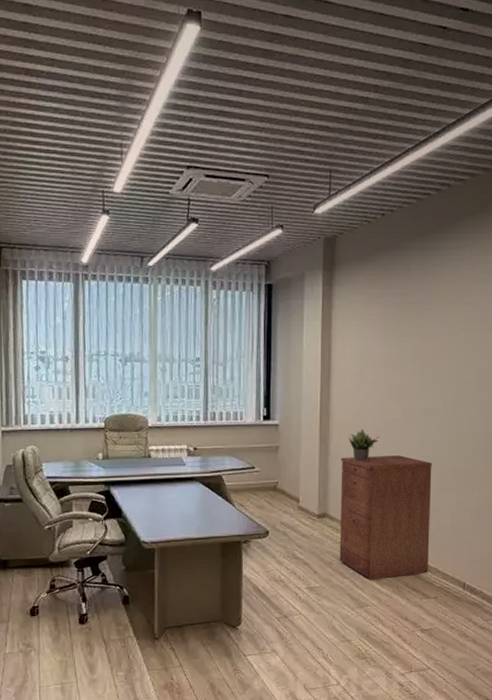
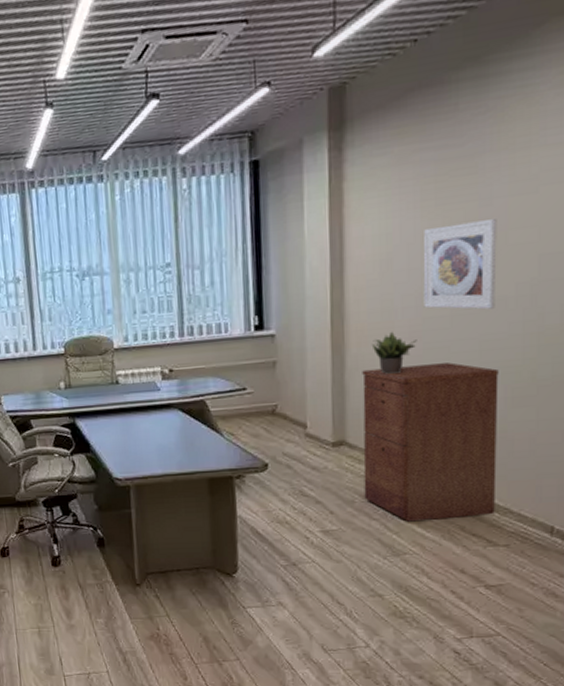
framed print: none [384,351,433,417] -> present [423,219,497,310]

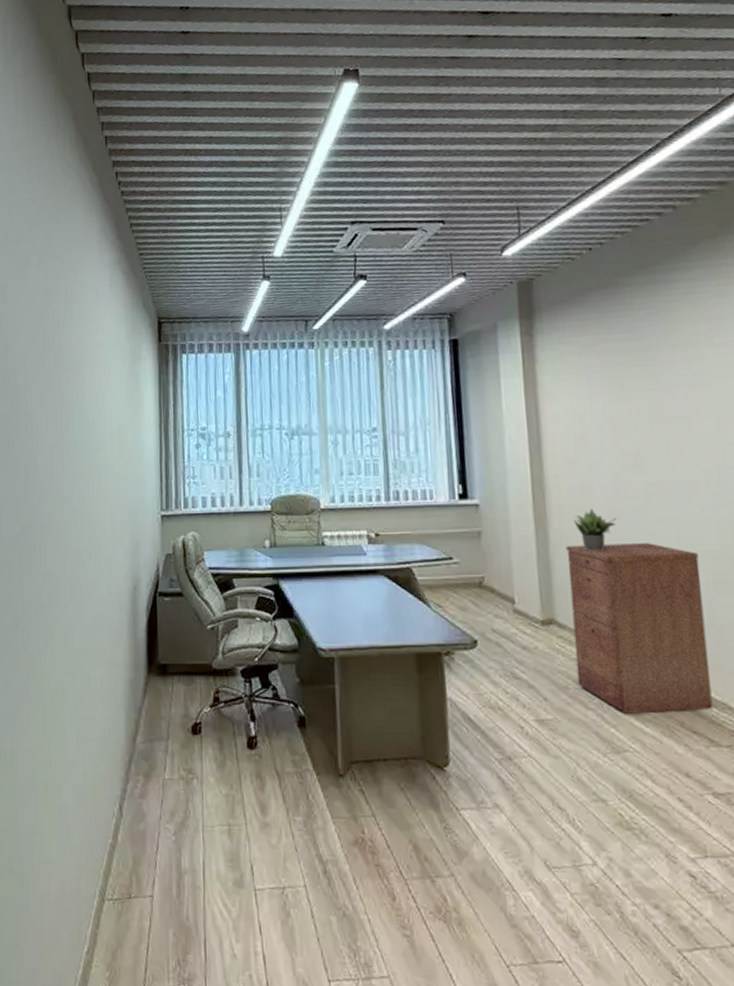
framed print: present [423,219,497,310] -> none [613,407,687,492]

